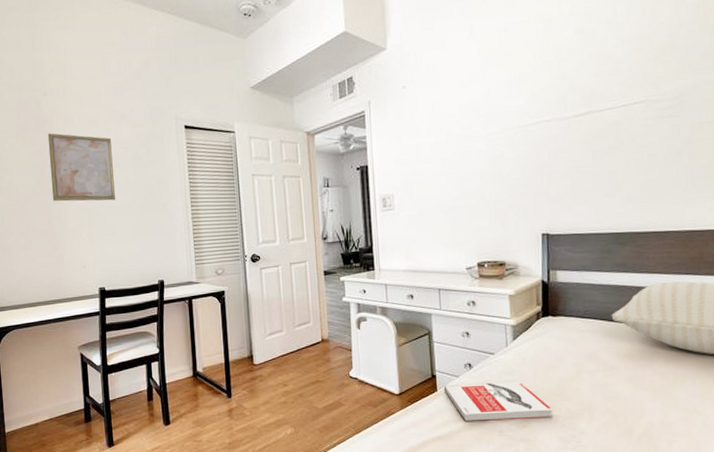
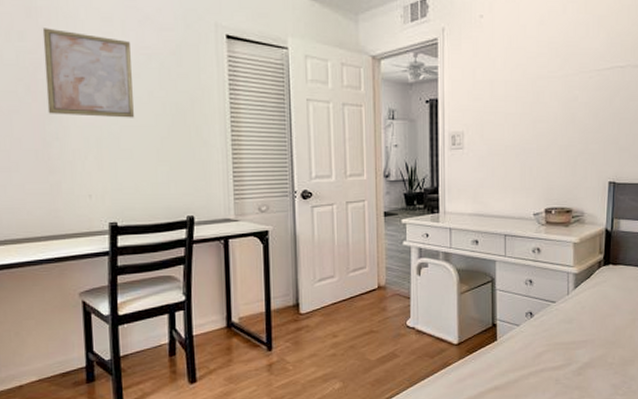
book: present [443,381,554,423] -> none [503,329,608,372]

